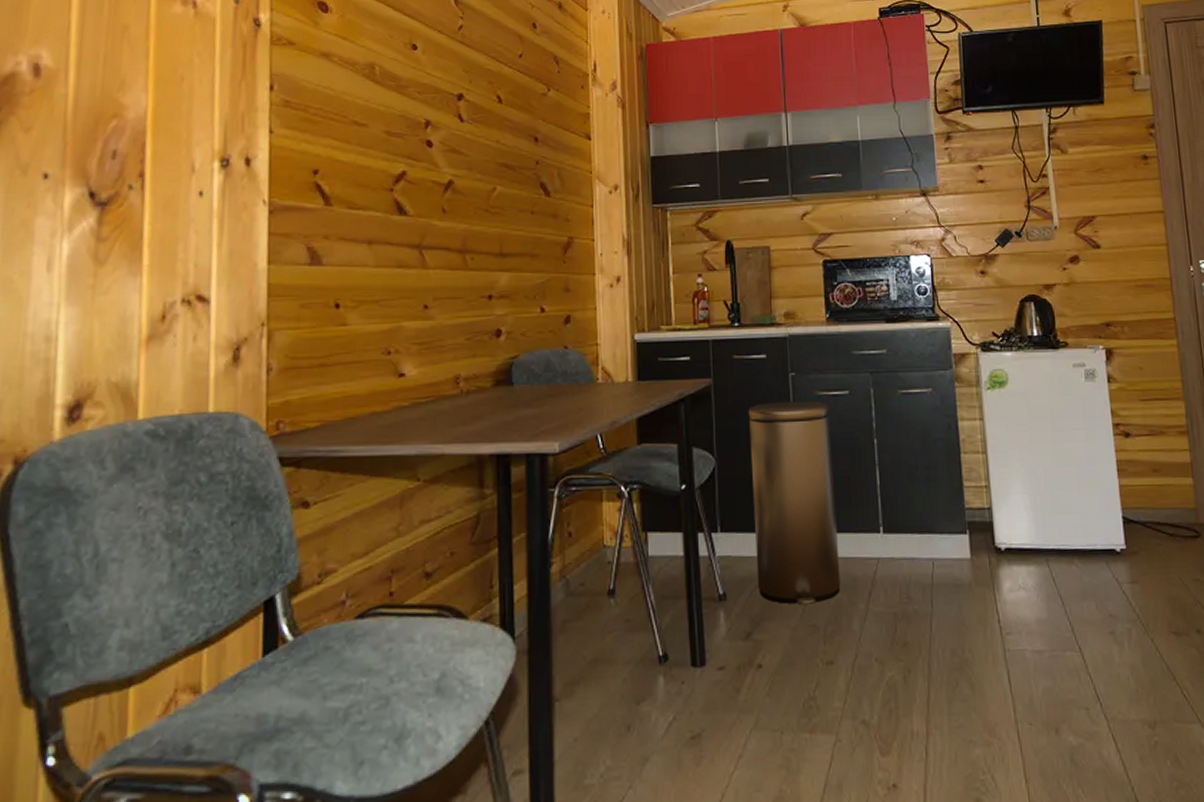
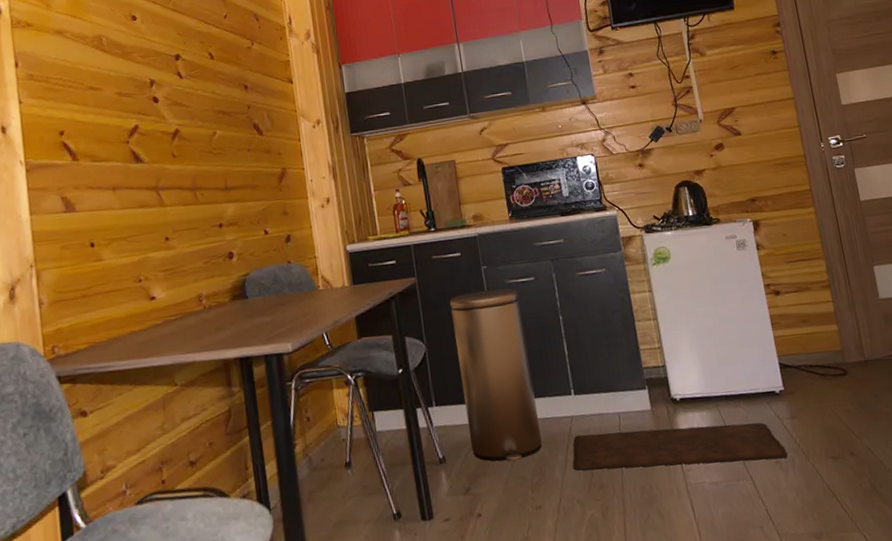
doormat: none [874,581,1124,630] -> present [572,422,788,471]

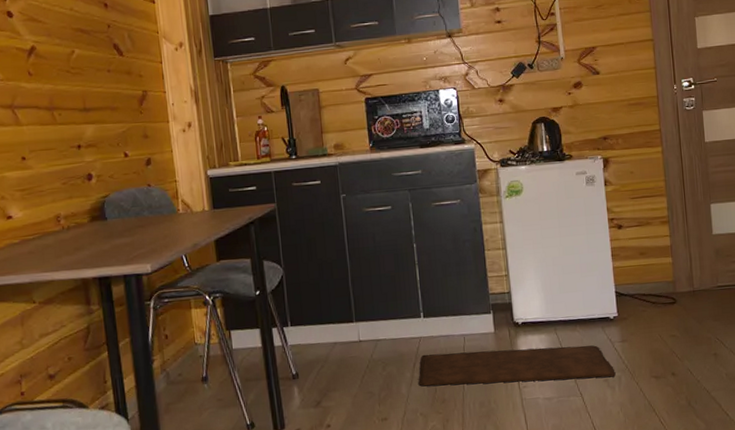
pedal bin: present [449,288,542,462] -> none [308,216,391,378]

